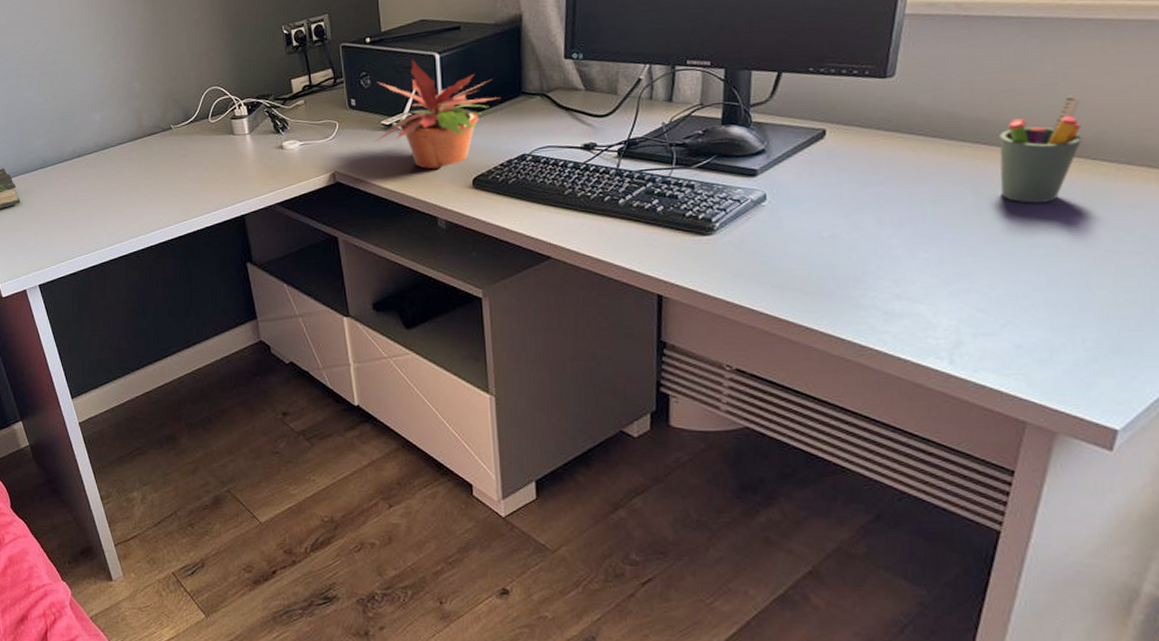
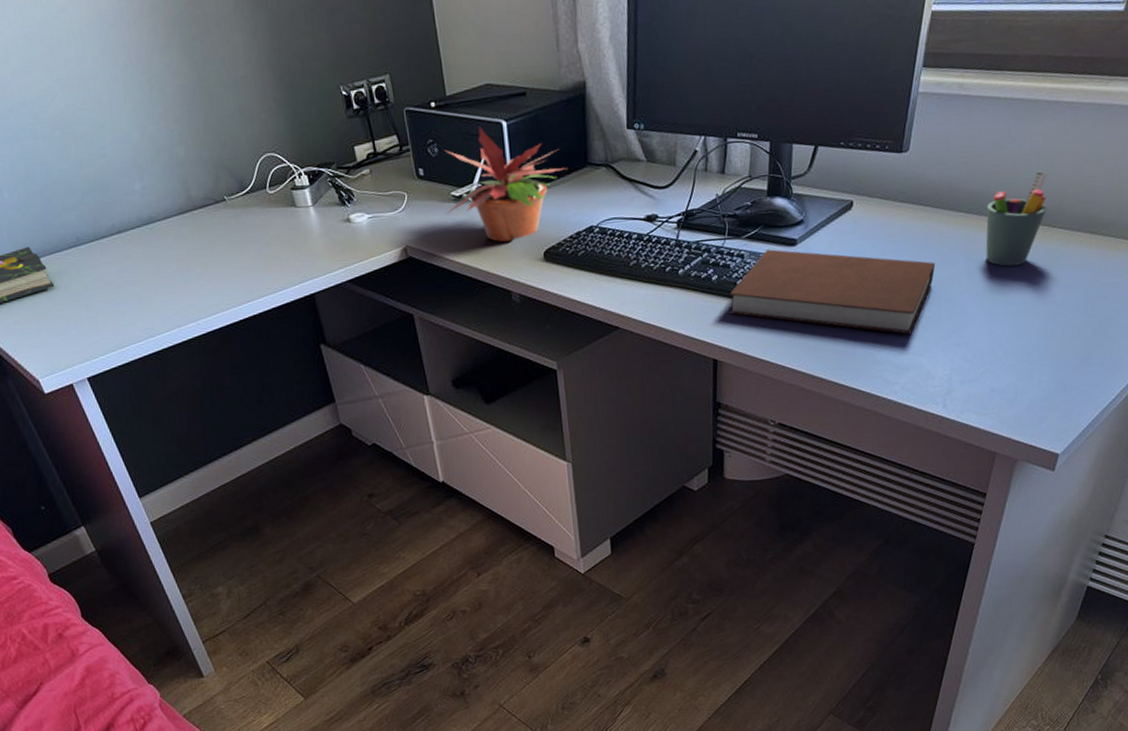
notebook: none [676,180,934,277] -> present [729,249,936,335]

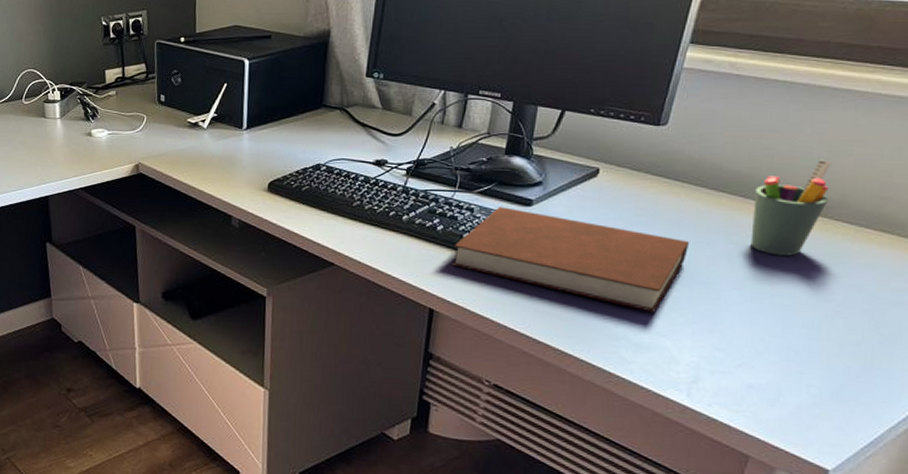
potted plant: present [445,125,566,243] -> none [180,61,301,170]

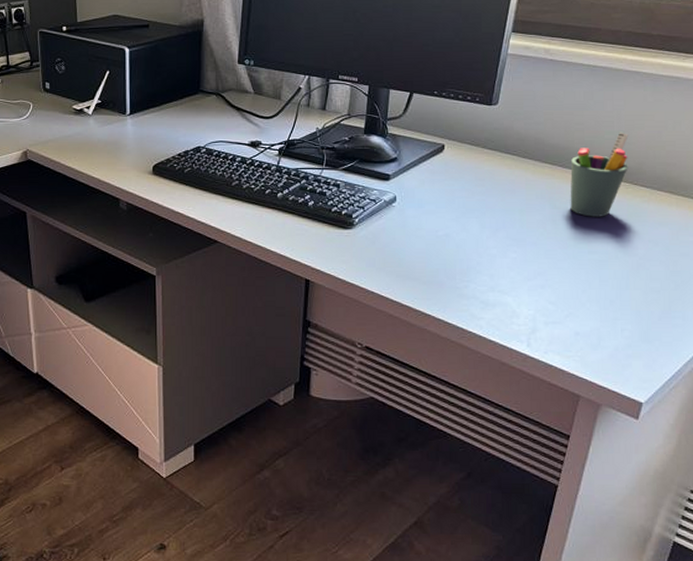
notebook: present [451,207,690,313] -> none [323,182,522,273]

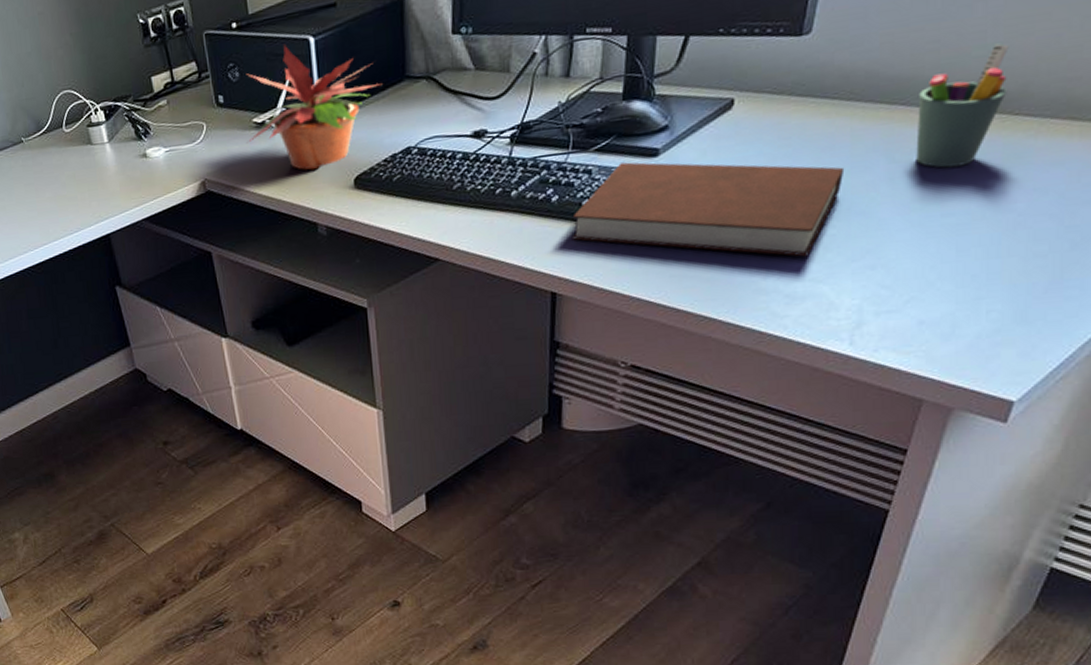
potted plant: none [66,49,180,155] -> present [247,43,381,171]
notebook: none [323,182,522,273] -> present [571,162,845,257]

